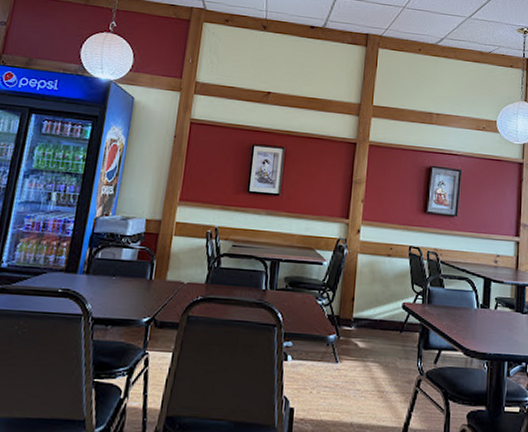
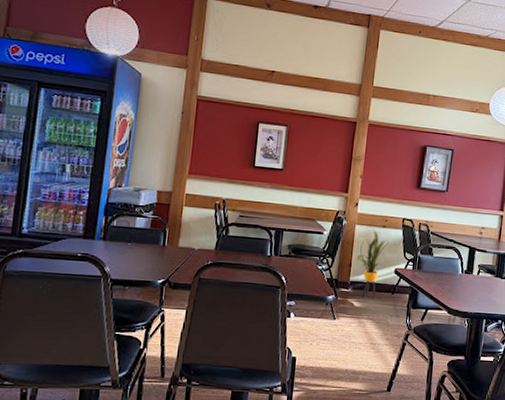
house plant: none [359,259,406,337] -> present [356,230,399,298]

